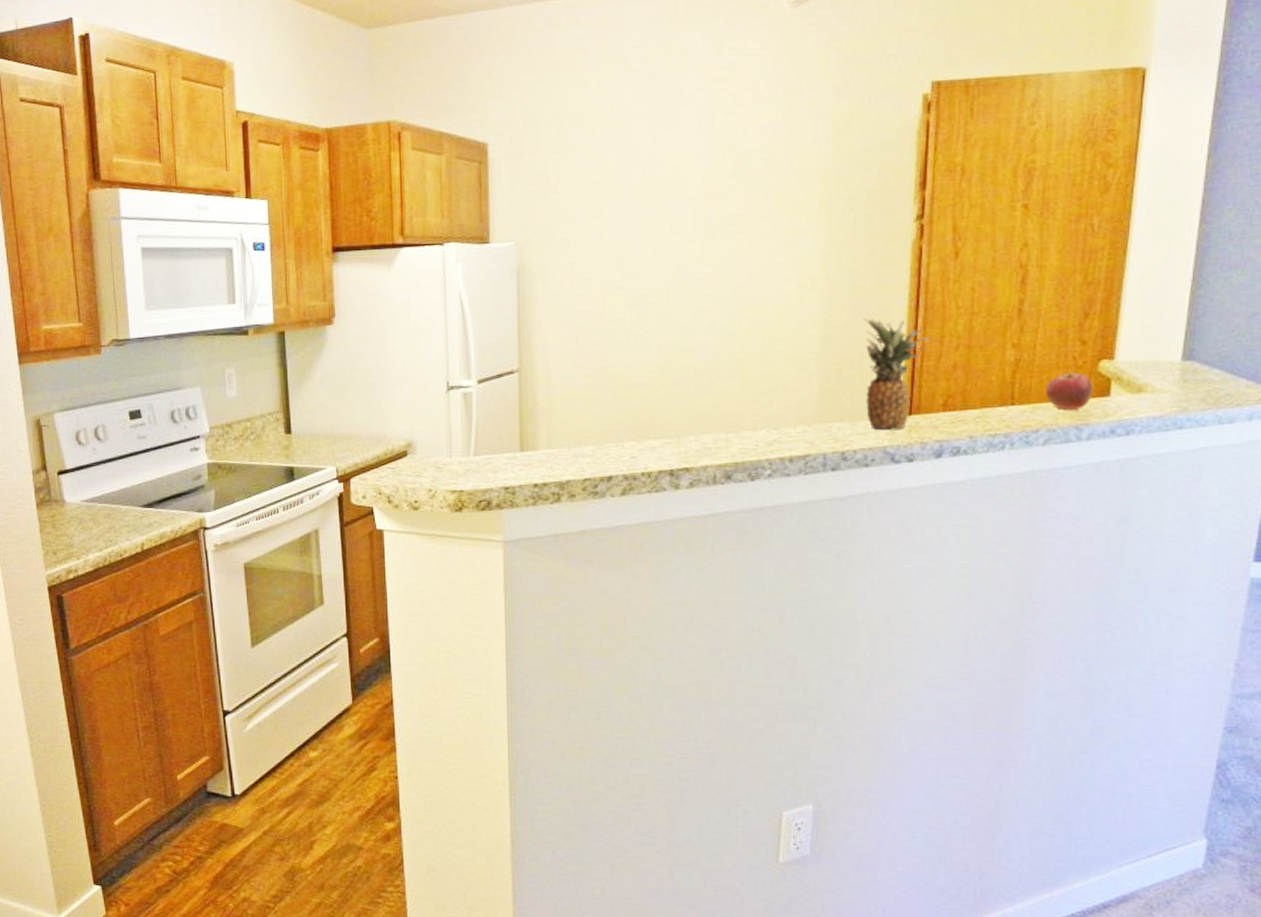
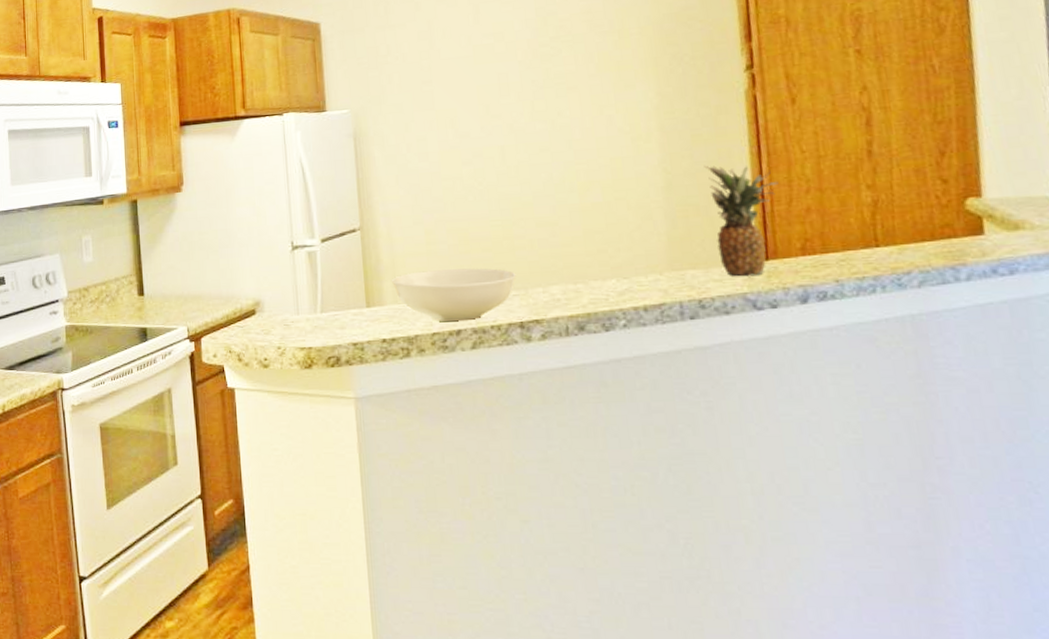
bowl: none [547,414,671,468] -> present [392,268,517,322]
fruit: present [1046,372,1093,410] -> none [911,211,965,250]

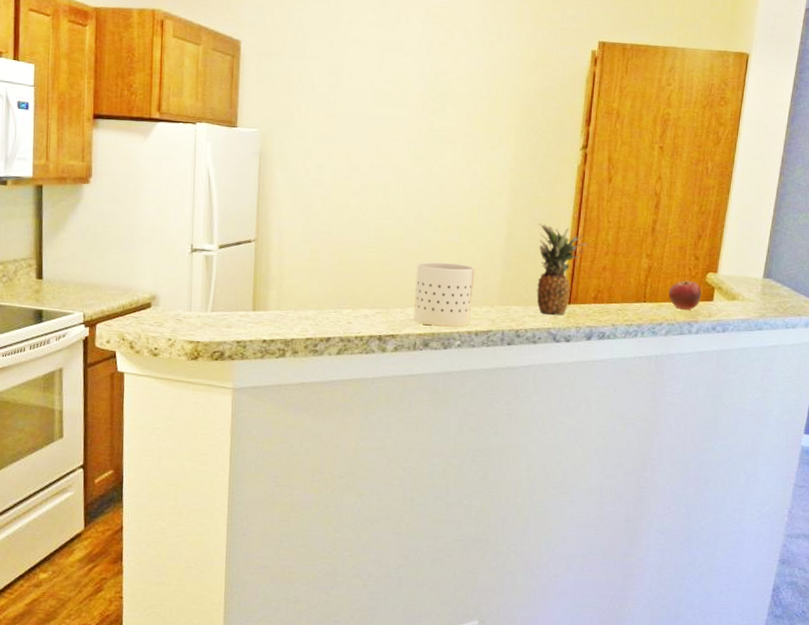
bowl: present [392,268,517,322] -> none [277,284,382,331]
mug: none [554,227,635,306] -> present [413,261,475,328]
fruit: none [911,211,965,250] -> present [668,280,702,310]

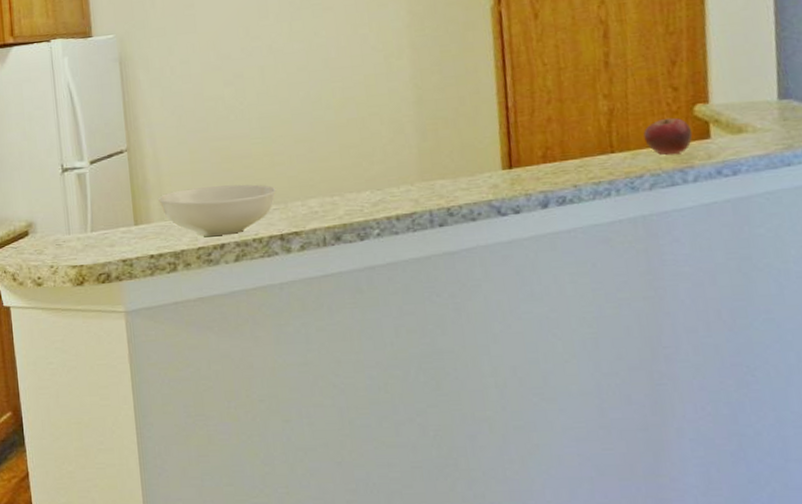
bowl: none [277,284,382,331] -> present [158,184,277,237]
mug: present [413,261,475,328] -> none [311,141,388,217]
fruit: present [536,222,588,315] -> none [452,79,522,184]

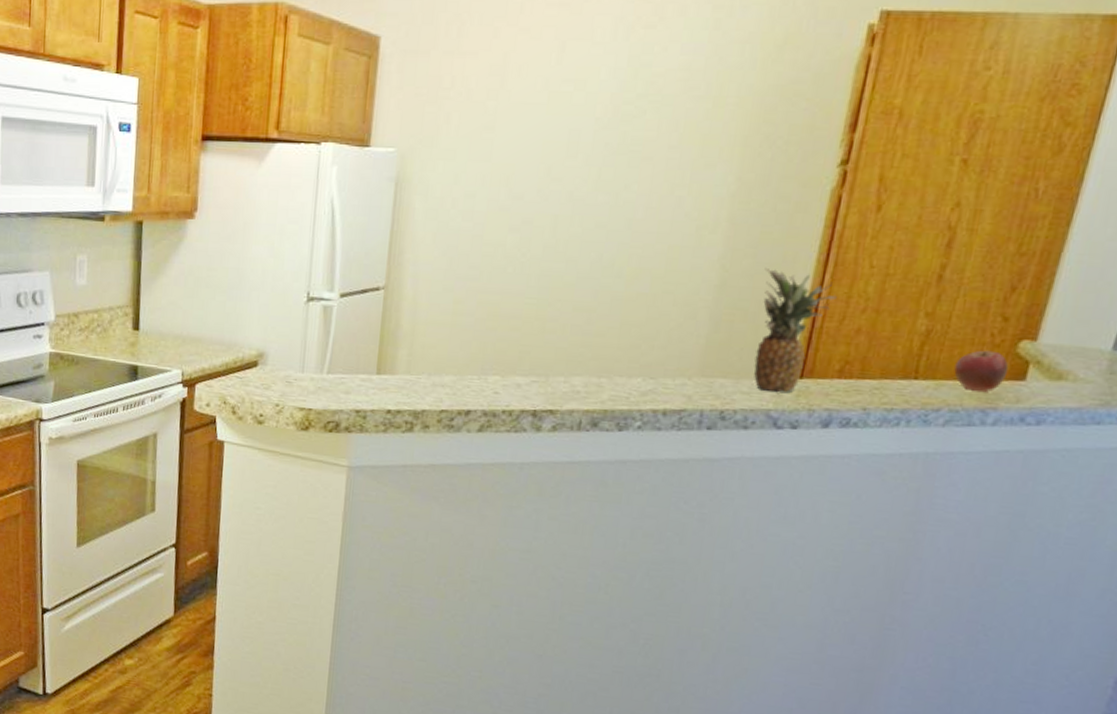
bowl: present [158,184,277,237] -> none [408,343,541,403]
fruit: none [452,79,522,184] -> present [754,267,837,392]

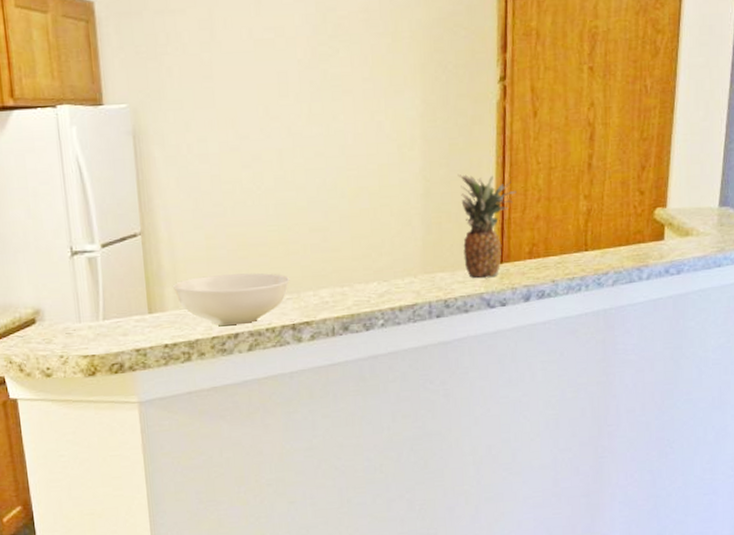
bowl: none [408,343,541,403] -> present [173,272,290,326]
fruit: present [954,350,1009,392] -> none [613,219,651,254]

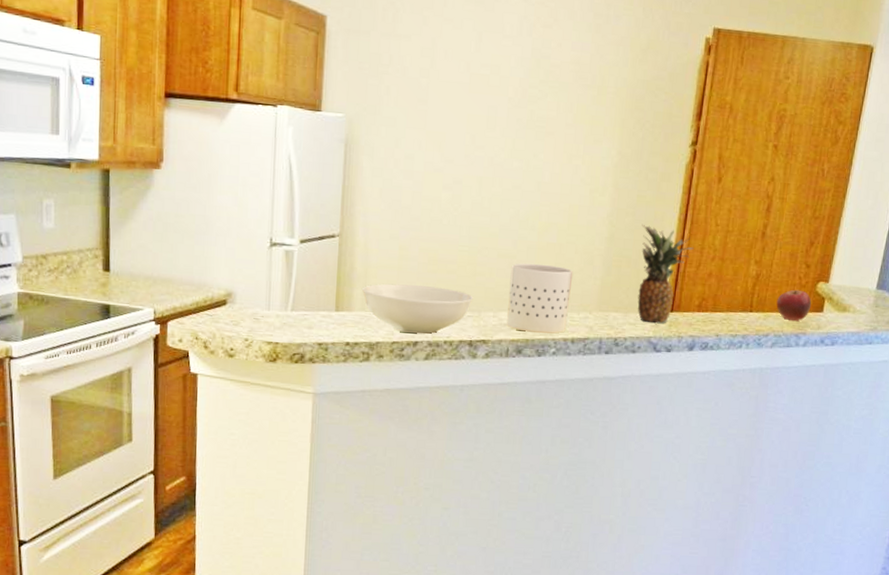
mug: none [325,232,392,307] -> present [506,263,573,335]
fruit: none [613,219,651,254] -> present [776,289,812,321]

